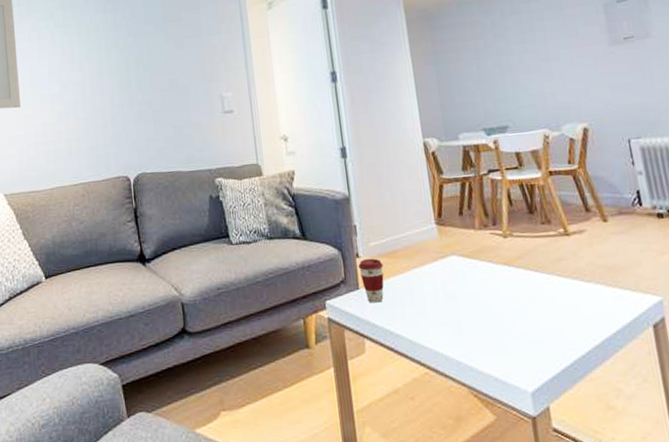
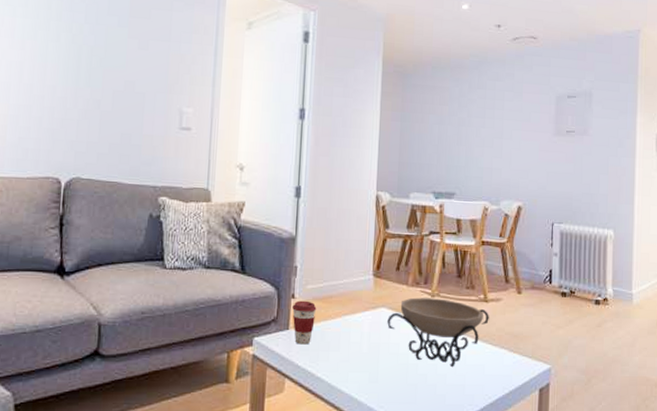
decorative bowl: none [460,238,575,311] -> present [387,297,489,368]

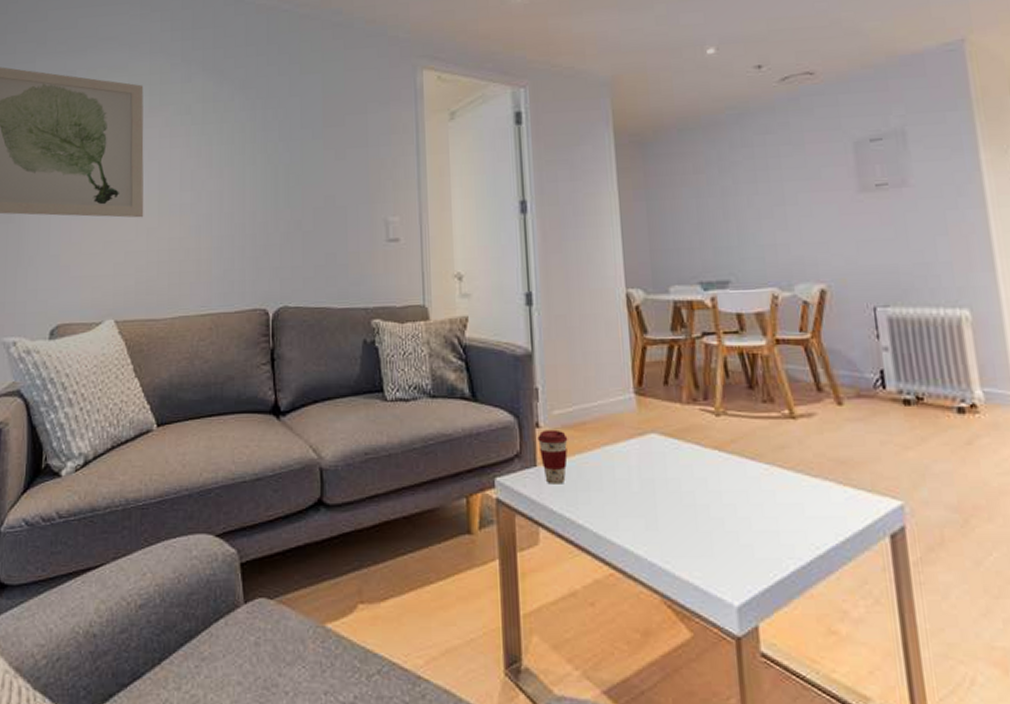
decorative bowl: present [387,297,489,368] -> none [660,417,801,508]

